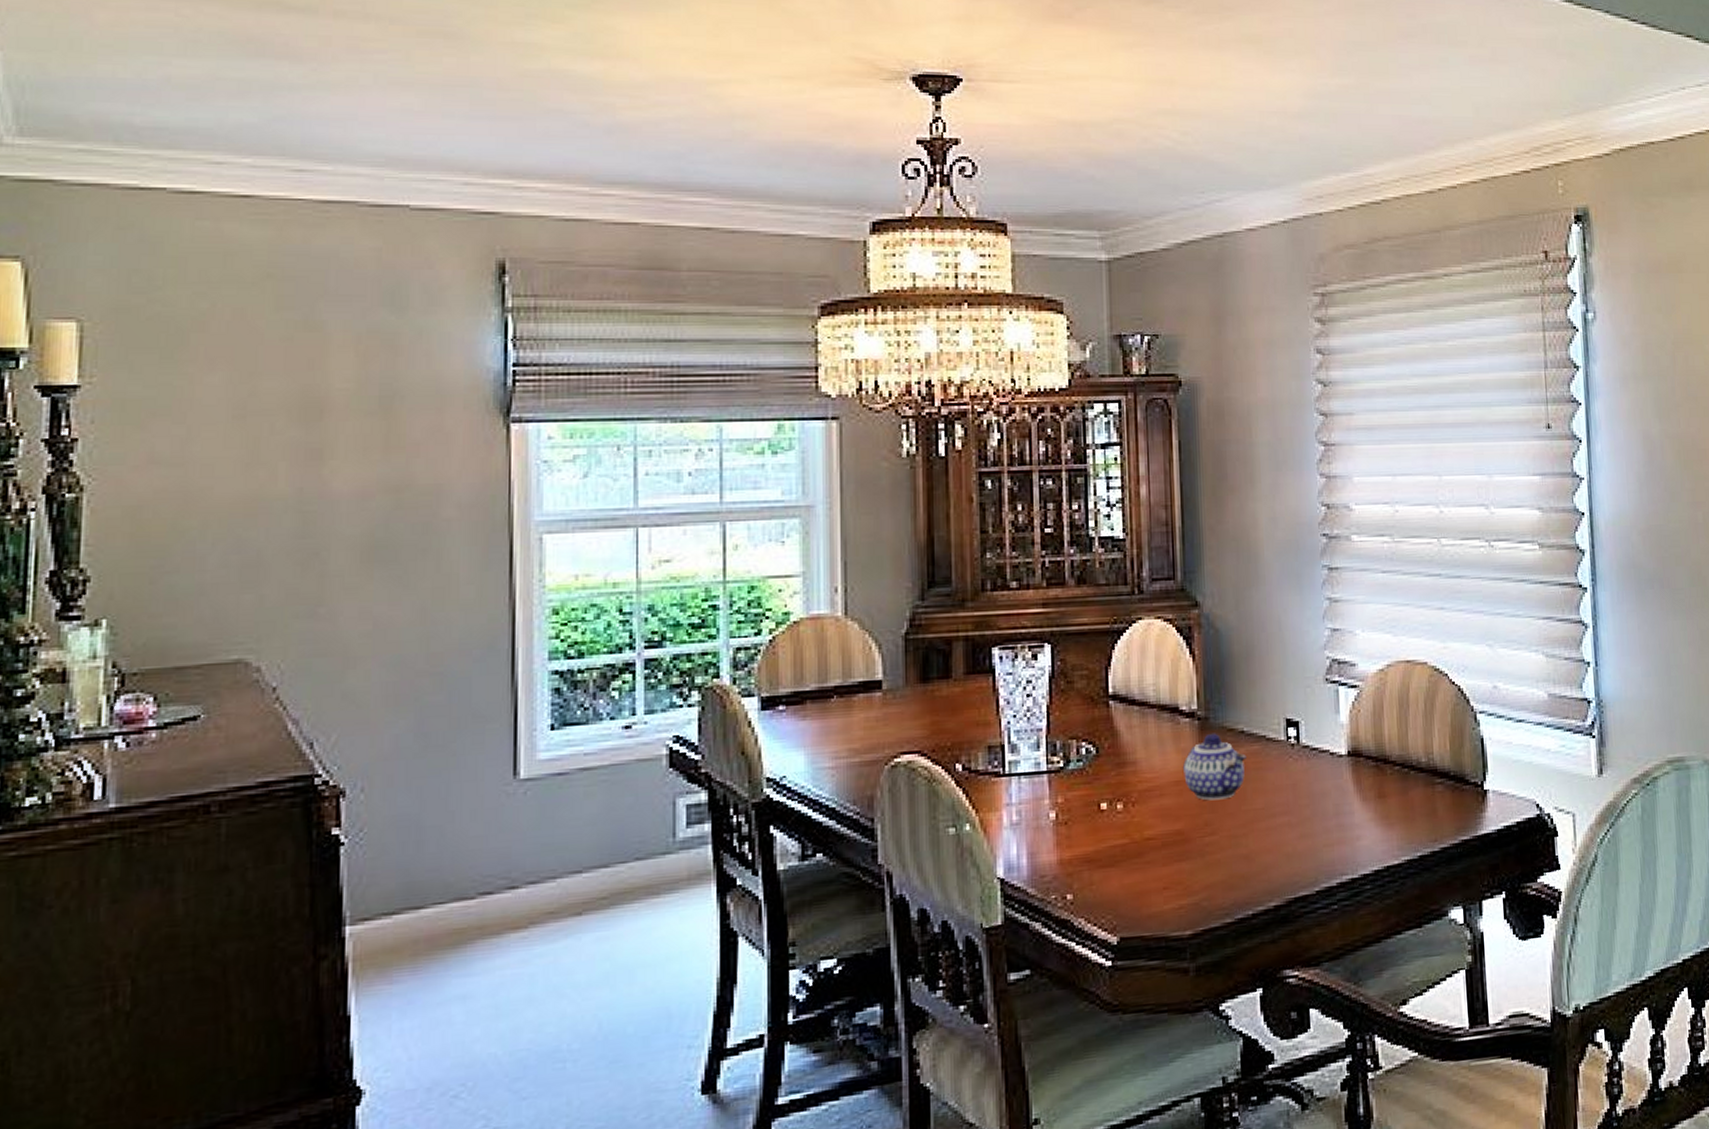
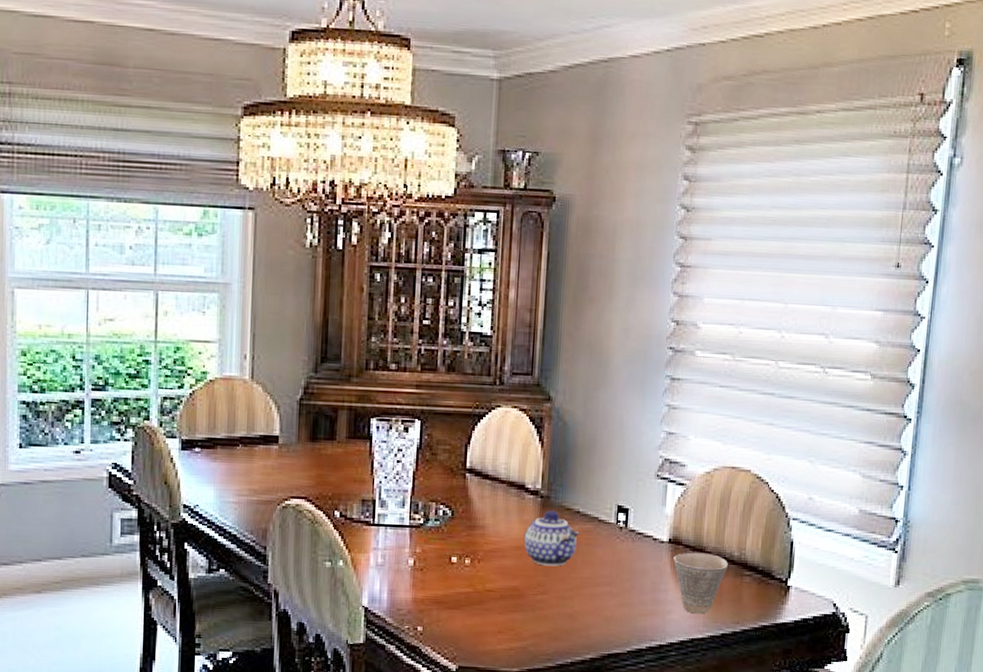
cup: none [1355,762,1417,836] -> present [673,552,729,614]

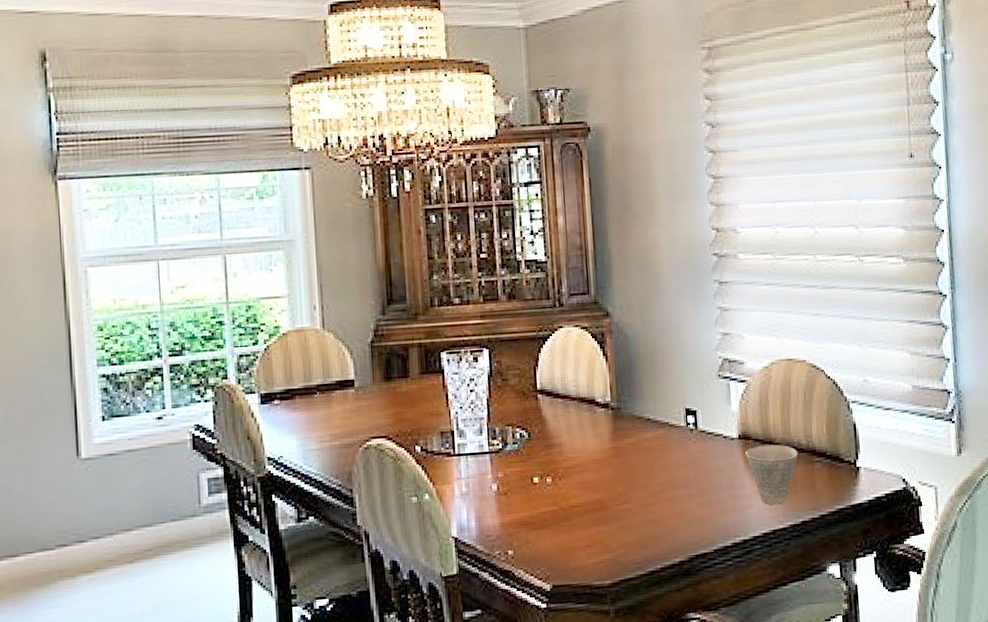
teapot: present [523,510,580,566] -> none [599,420,653,476]

